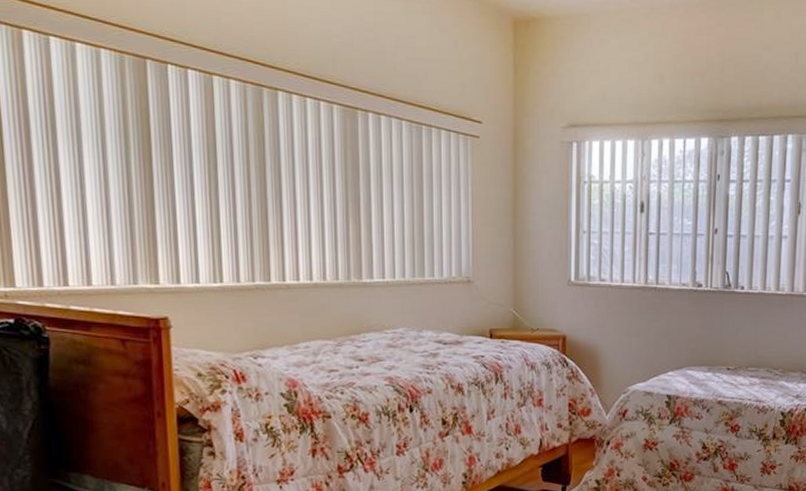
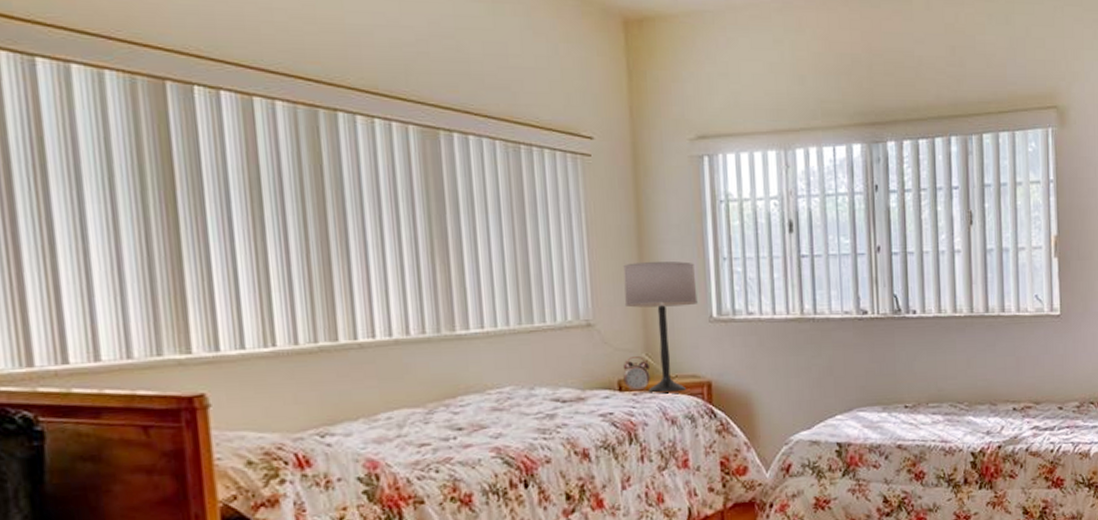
alarm clock: none [494,310,516,341] -> present [622,356,650,393]
table lamp: none [499,231,559,342] -> present [623,261,698,393]

